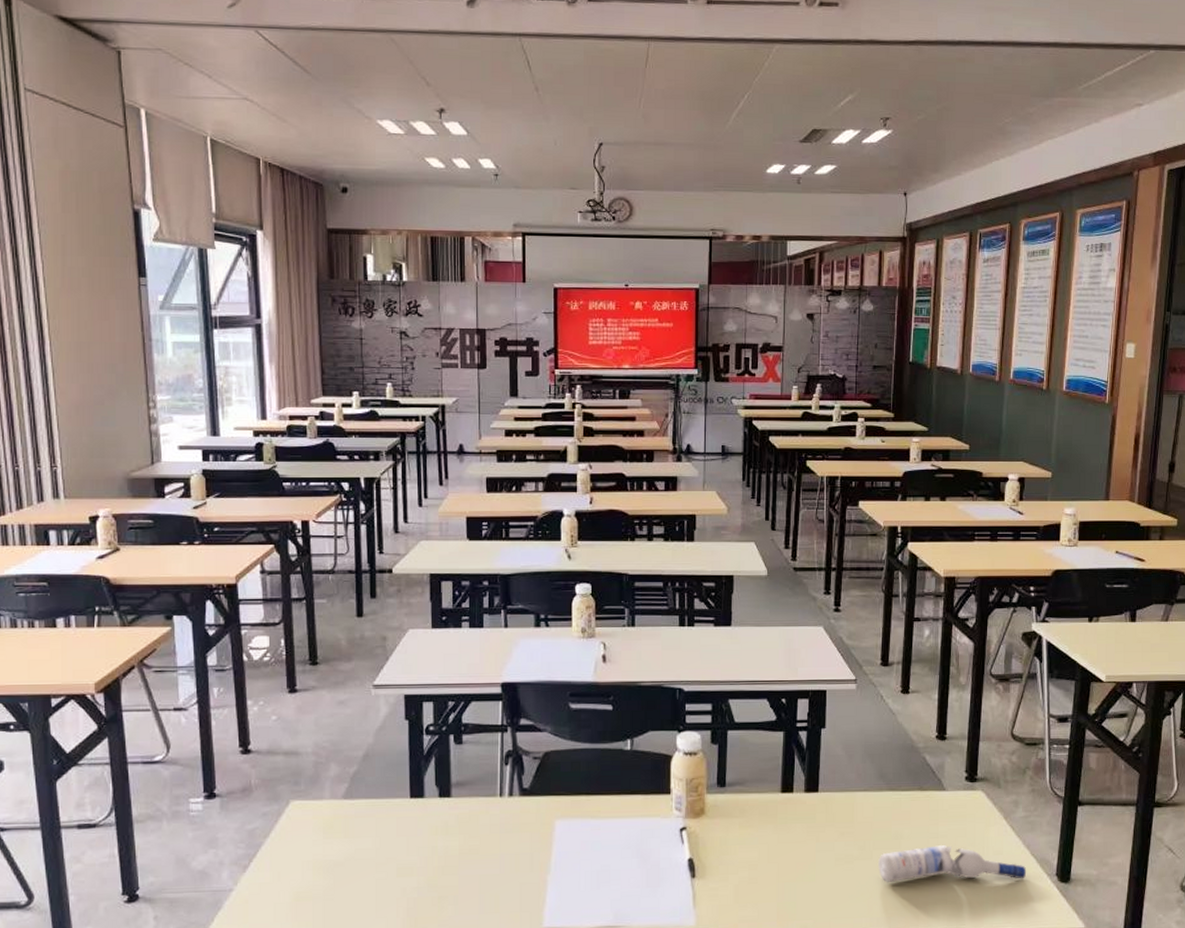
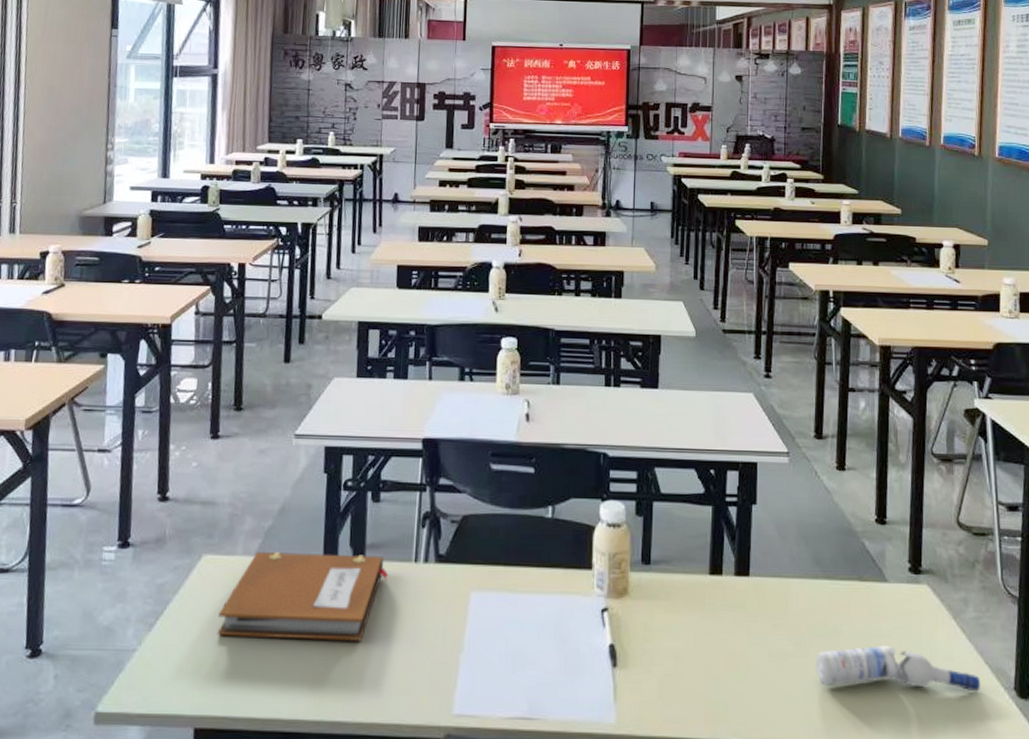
notebook: none [311,792,475,873] -> present [217,551,389,641]

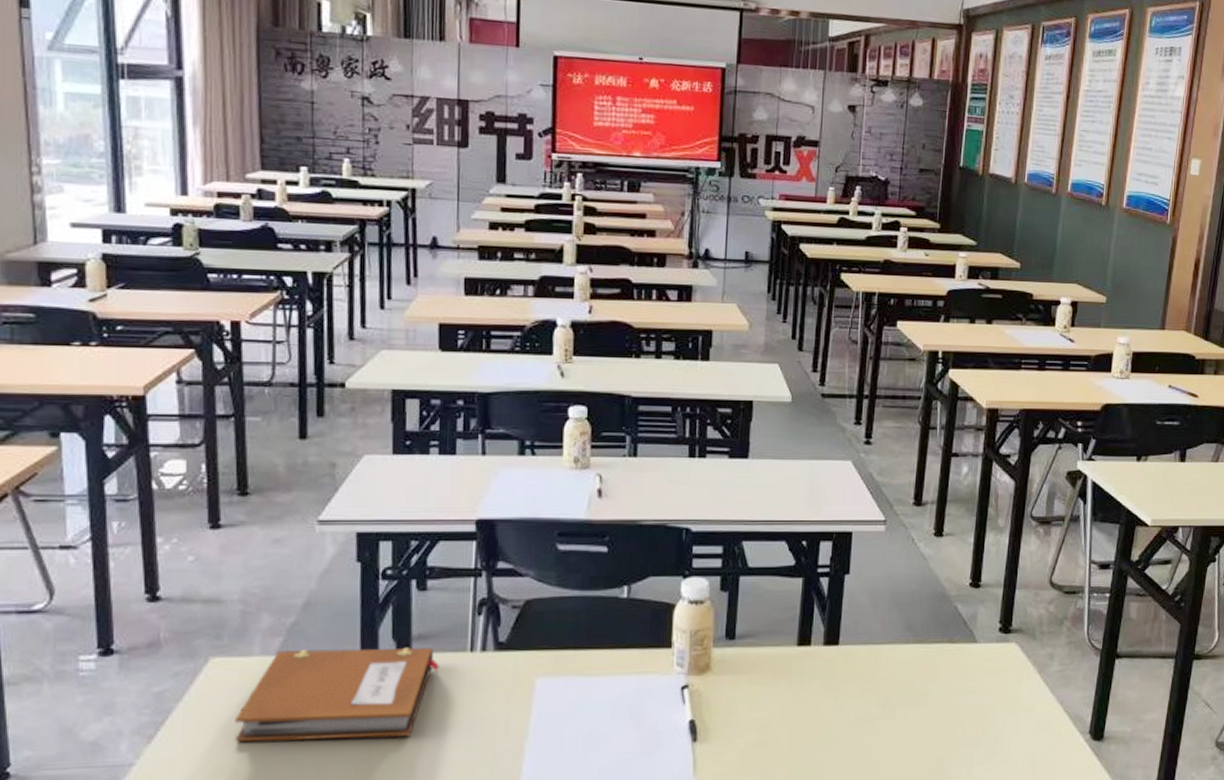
water bottle: present [816,646,981,692] -> none [901,702,1059,744]

